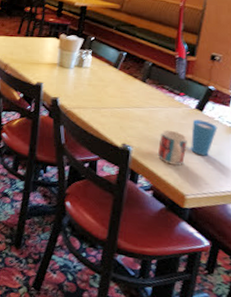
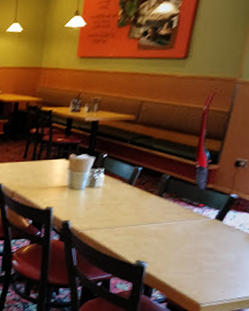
mug: present [157,129,188,166] -> none [172,243,206,277]
cup: present [191,119,218,157] -> none [208,230,238,265]

